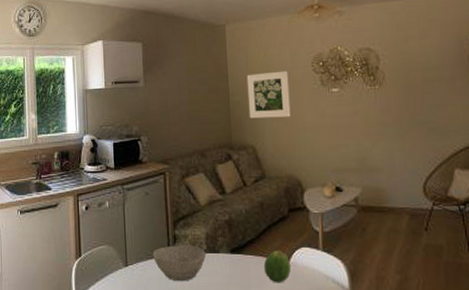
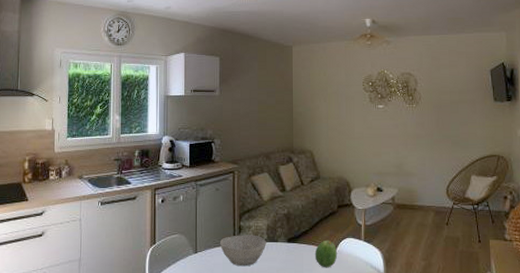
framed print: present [246,70,291,119] -> none [308,88,344,128]

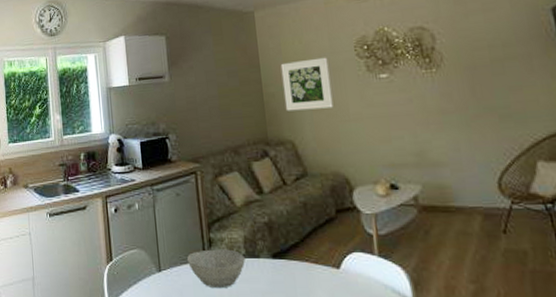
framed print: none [308,88,344,128] -> present [280,57,334,111]
fruit: present [314,240,337,268] -> none [310,255,342,292]

